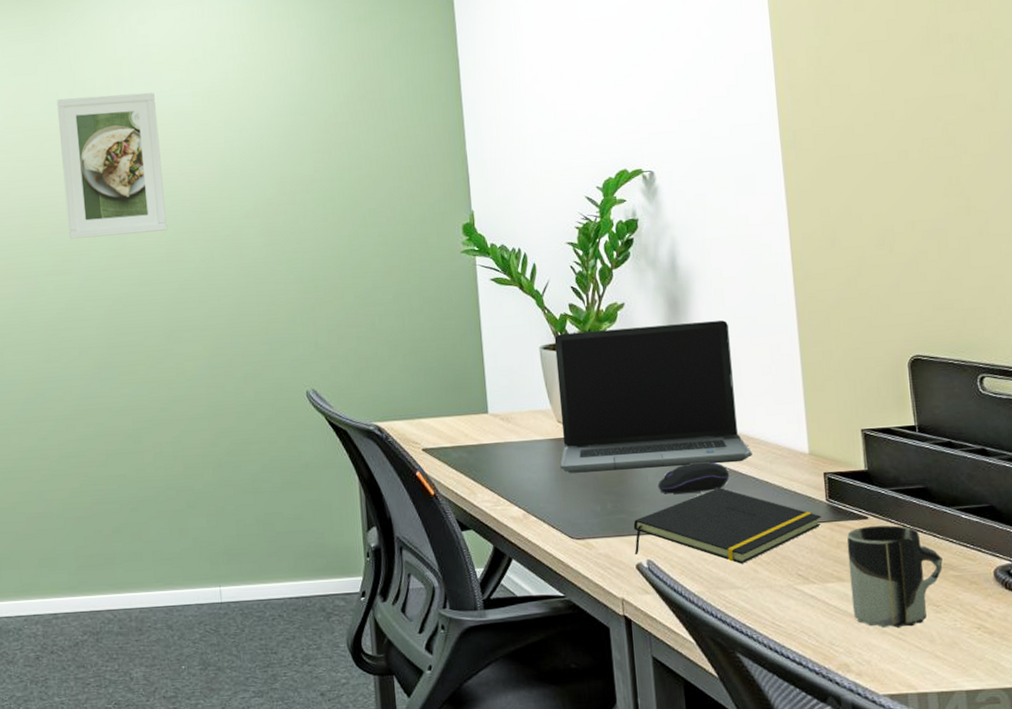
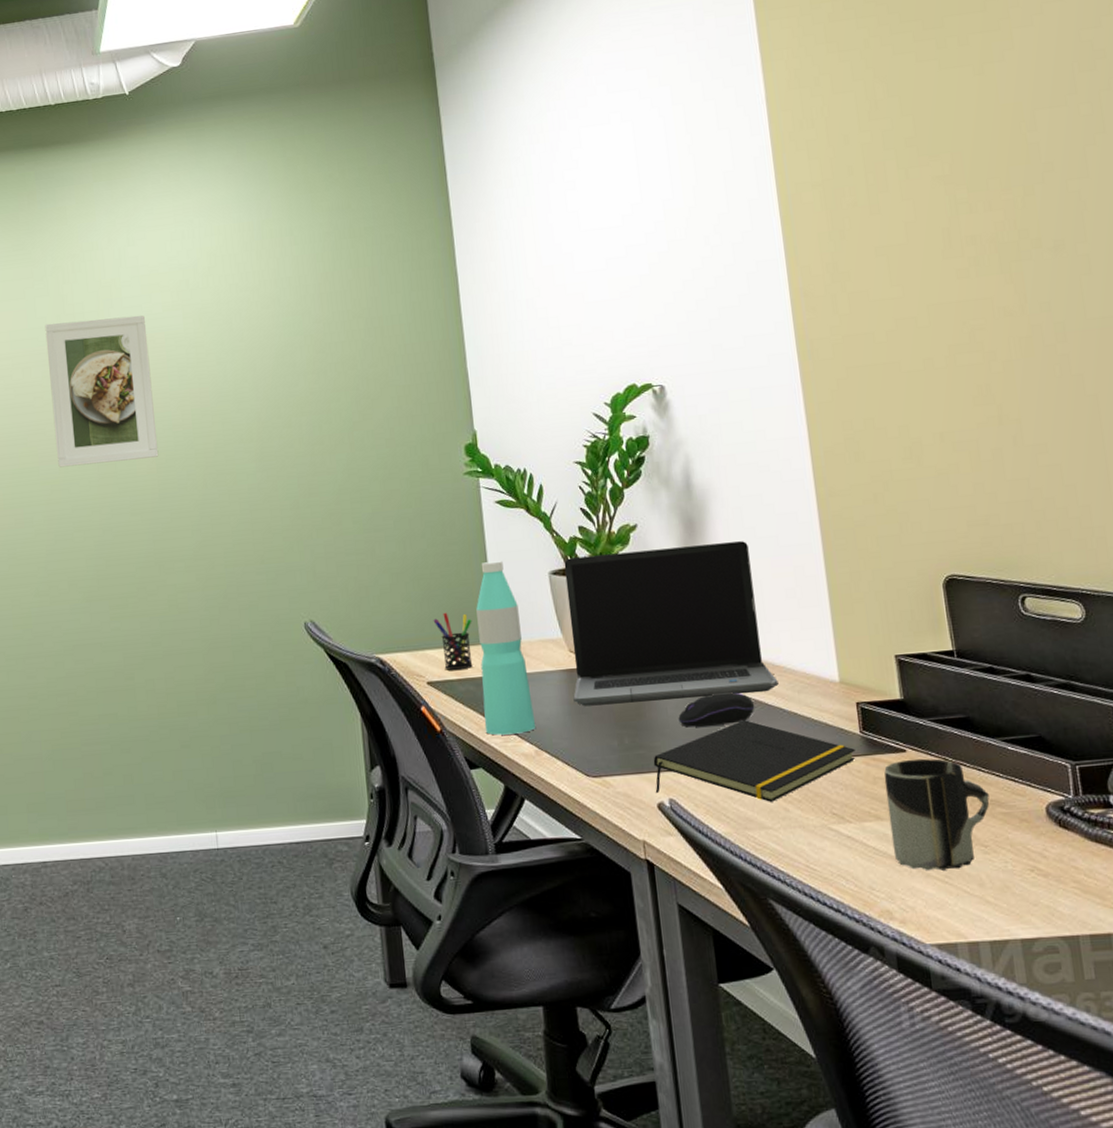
pen holder: none [429,383,466,438] -> present [433,612,473,670]
water bottle: none [470,335,525,500] -> present [476,561,536,736]

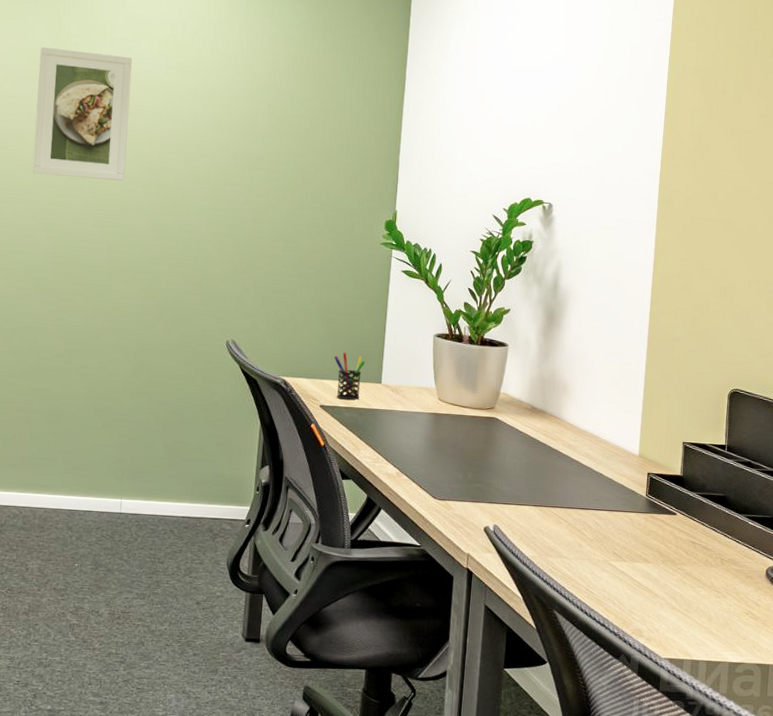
water bottle: present [476,561,536,736] -> none [360,318,405,457]
laptop computer: present [564,541,779,707] -> none [434,326,594,455]
notepad: present [653,720,855,802] -> none [484,473,640,538]
computer mouse: present [678,692,755,727] -> none [513,449,573,475]
cup: present [884,758,990,871] -> none [652,521,729,606]

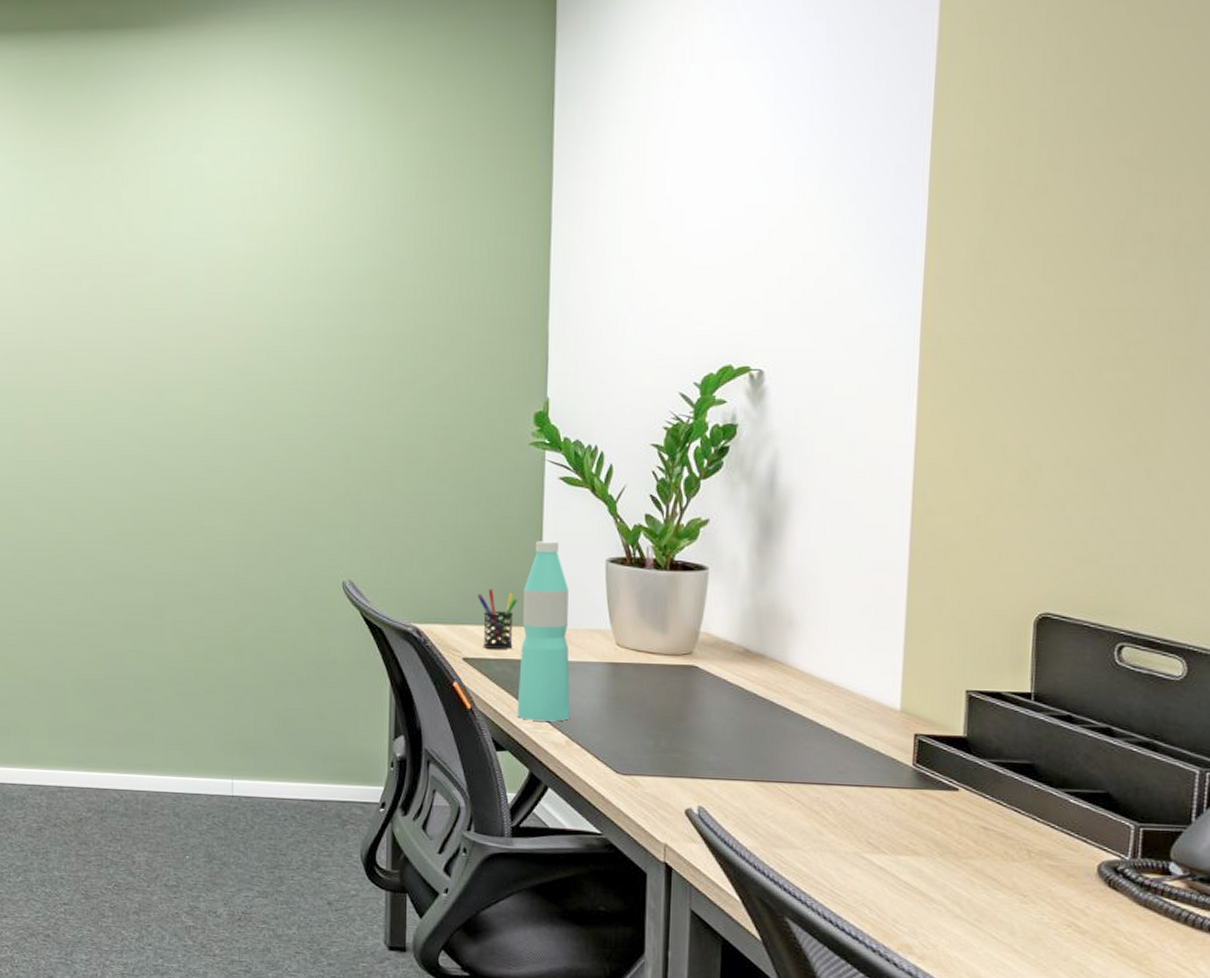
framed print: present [33,46,132,181] -> none [99,231,208,390]
water bottle: none [360,318,405,457] -> present [517,541,571,722]

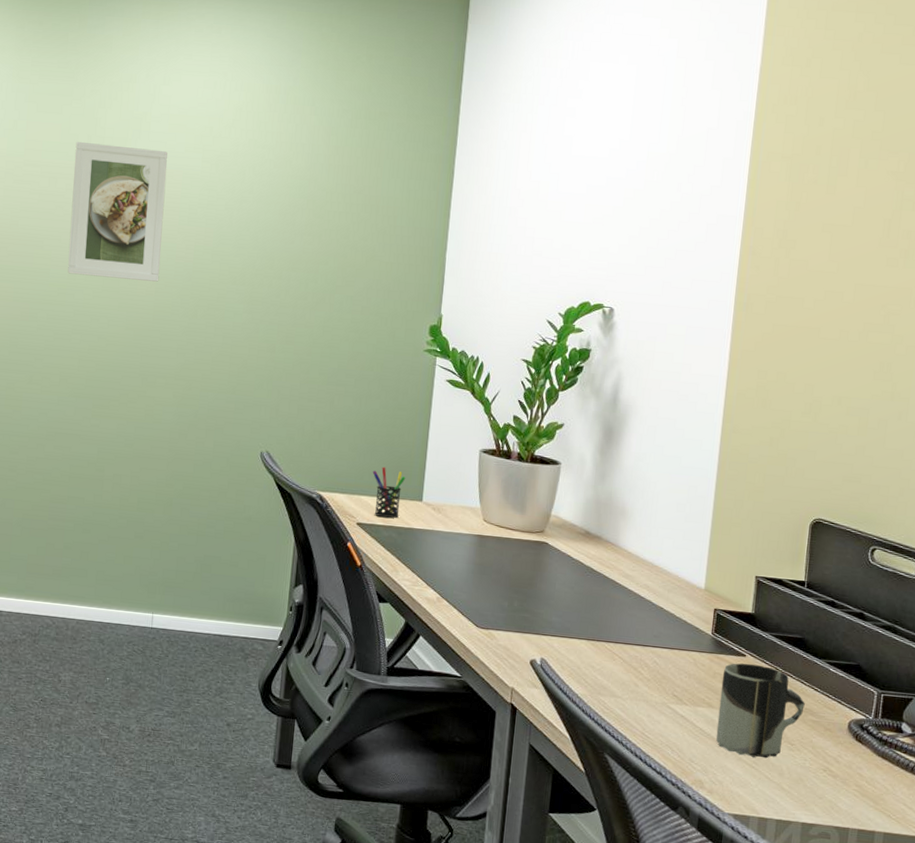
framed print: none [99,231,208,390] -> present [68,141,168,282]
water bottle: present [517,541,571,722] -> none [398,430,448,581]
cup: none [925,798,1039,915] -> present [716,663,805,759]

